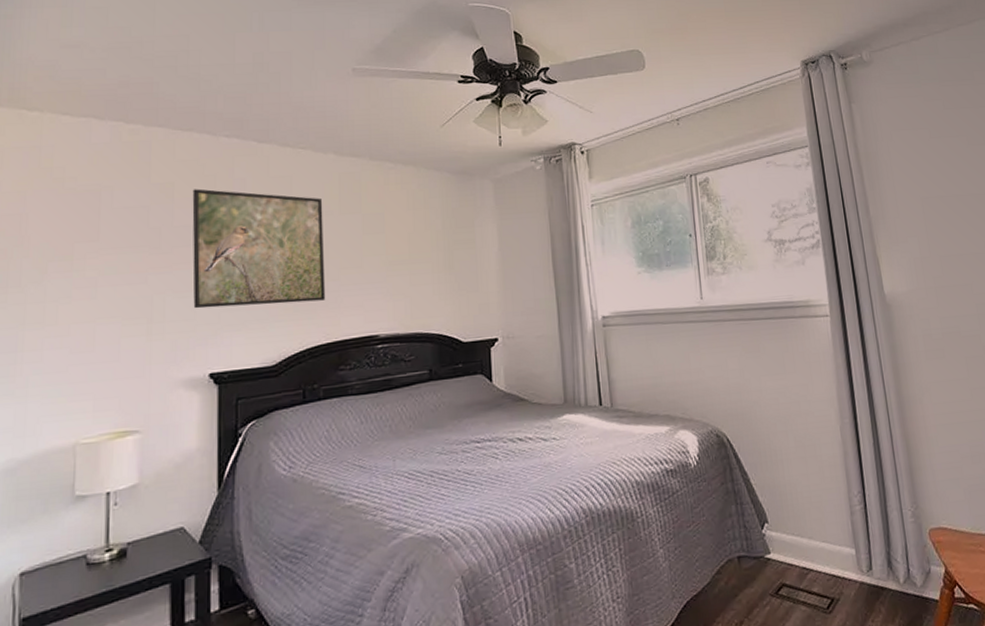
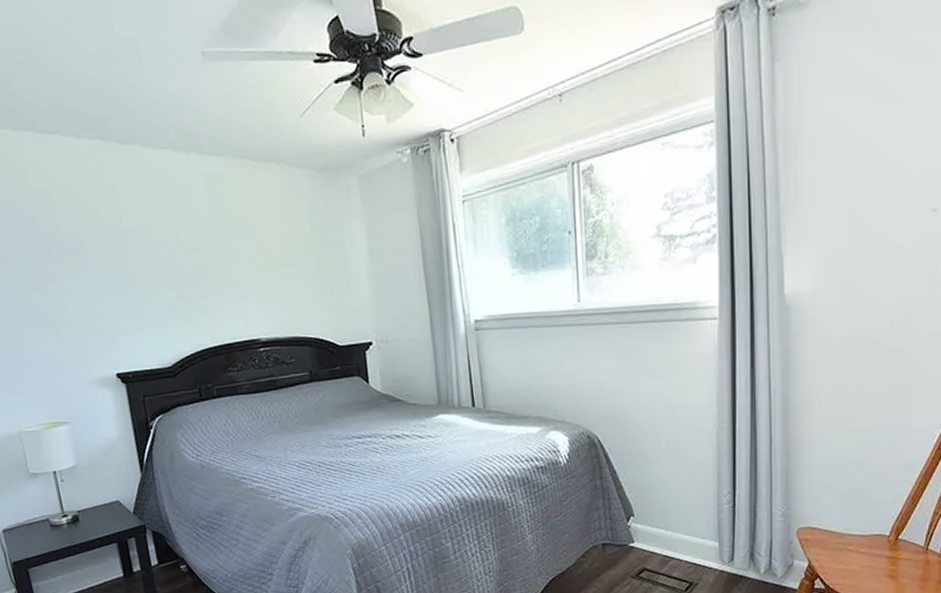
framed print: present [192,189,326,309] -> none [69,195,207,315]

